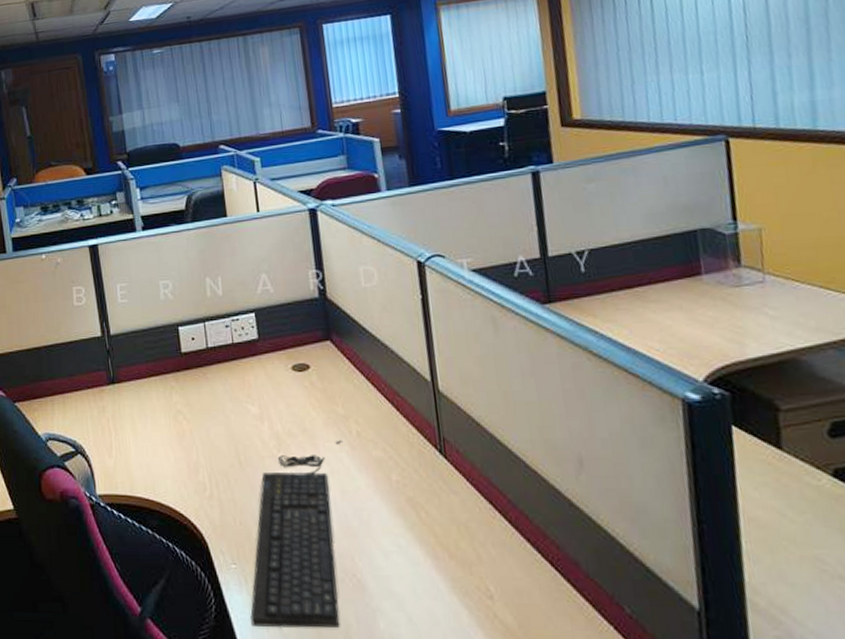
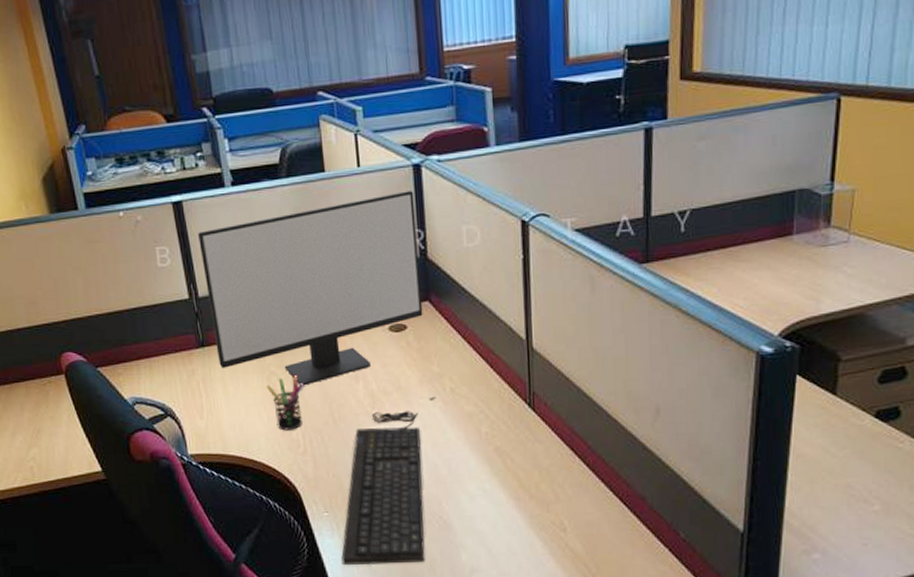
computer monitor: none [111,233,325,426] -> present [198,191,423,386]
pen holder: none [173,413,210,472] -> present [267,374,305,431]

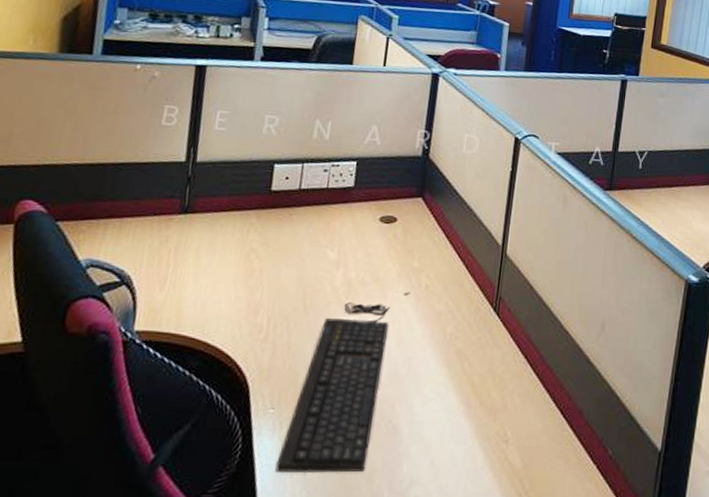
computer monitor: present [198,191,423,386] -> none [198,94,428,267]
pen holder: present [267,374,305,431] -> none [242,254,283,313]

